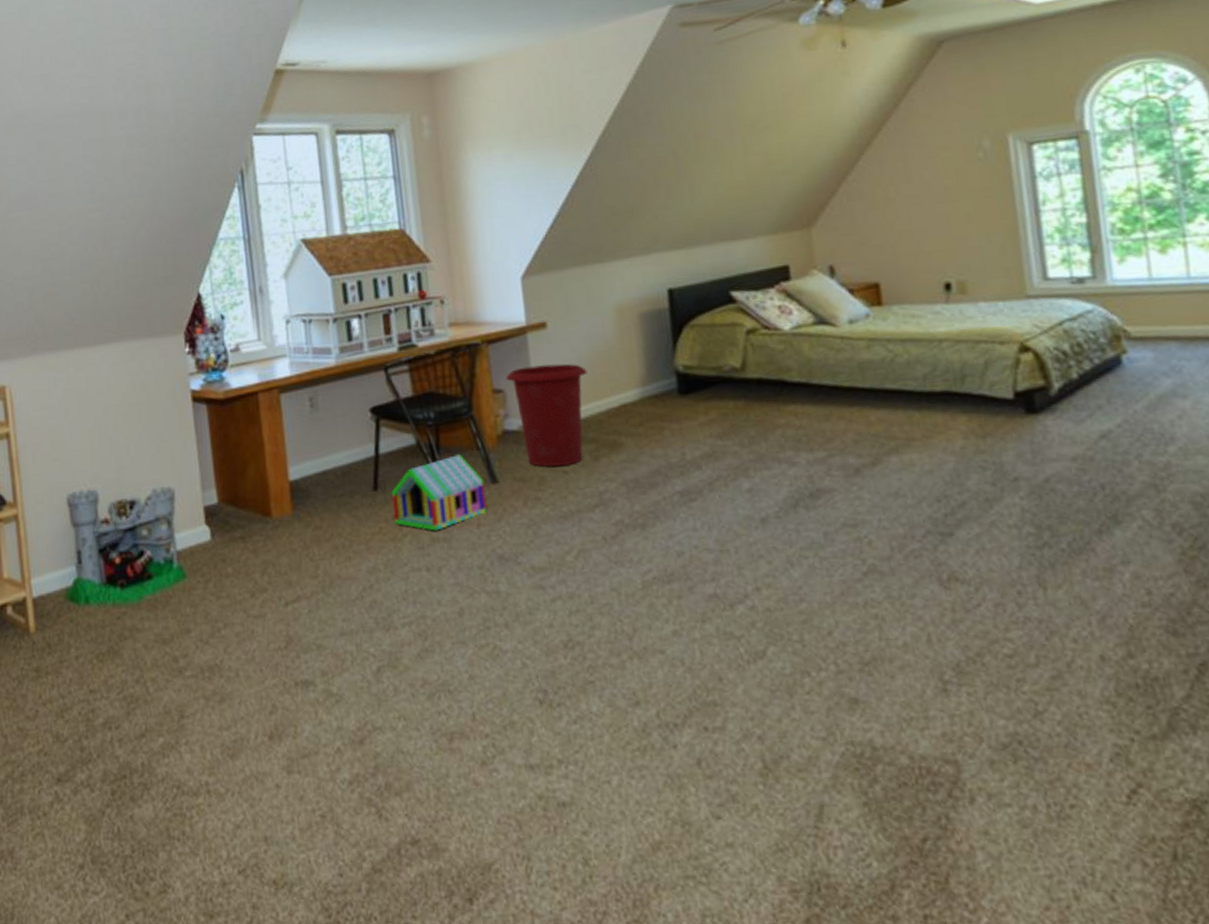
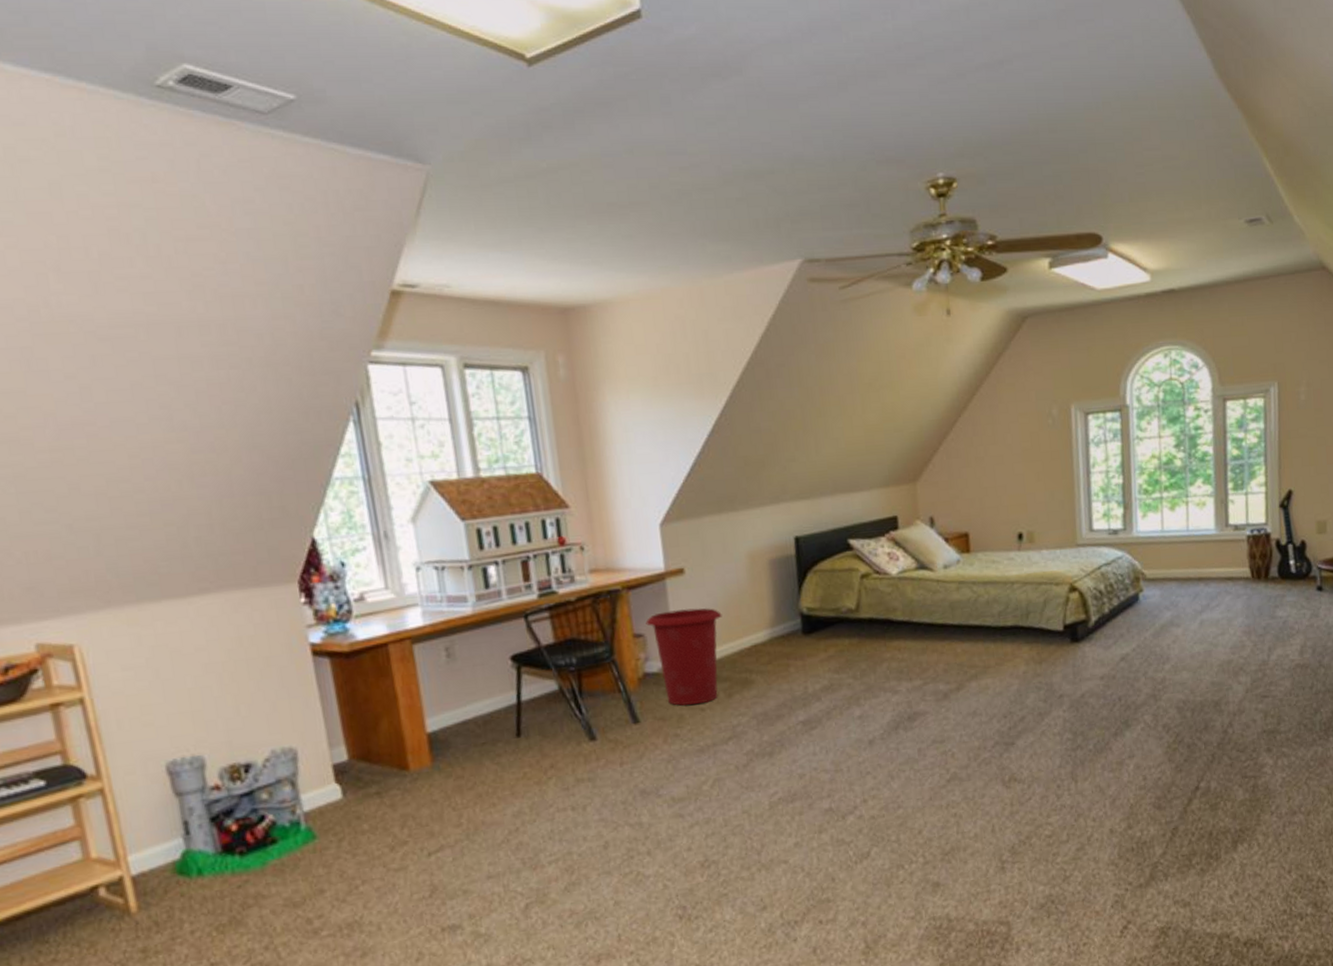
toy house: present [391,454,488,531] -> none [534,698,630,772]

